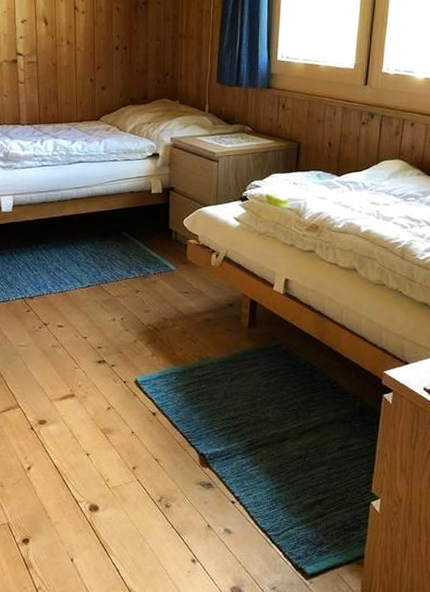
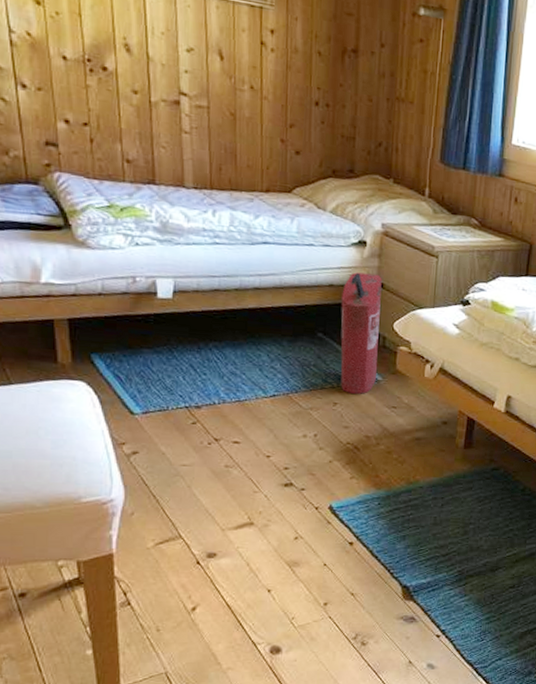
fire extinguisher: none [140,180,173,283] -> present [340,272,382,395]

